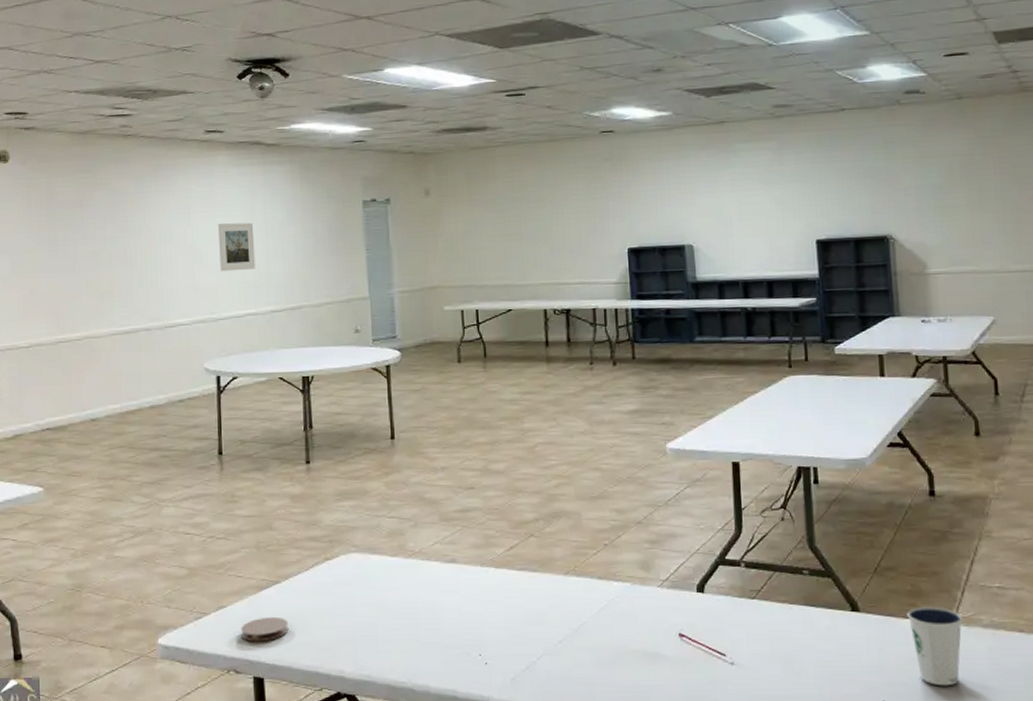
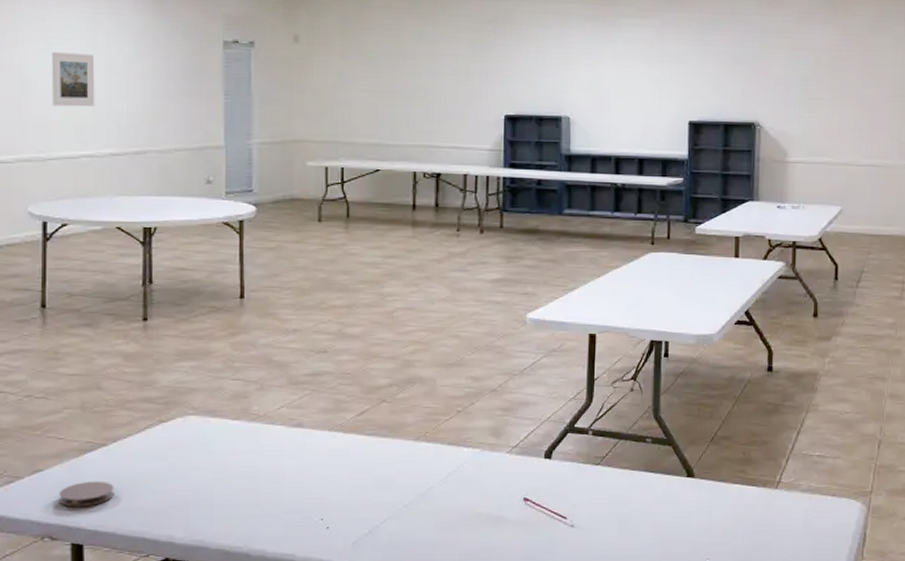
dixie cup: present [907,606,962,686] -> none [736,472,784,545]

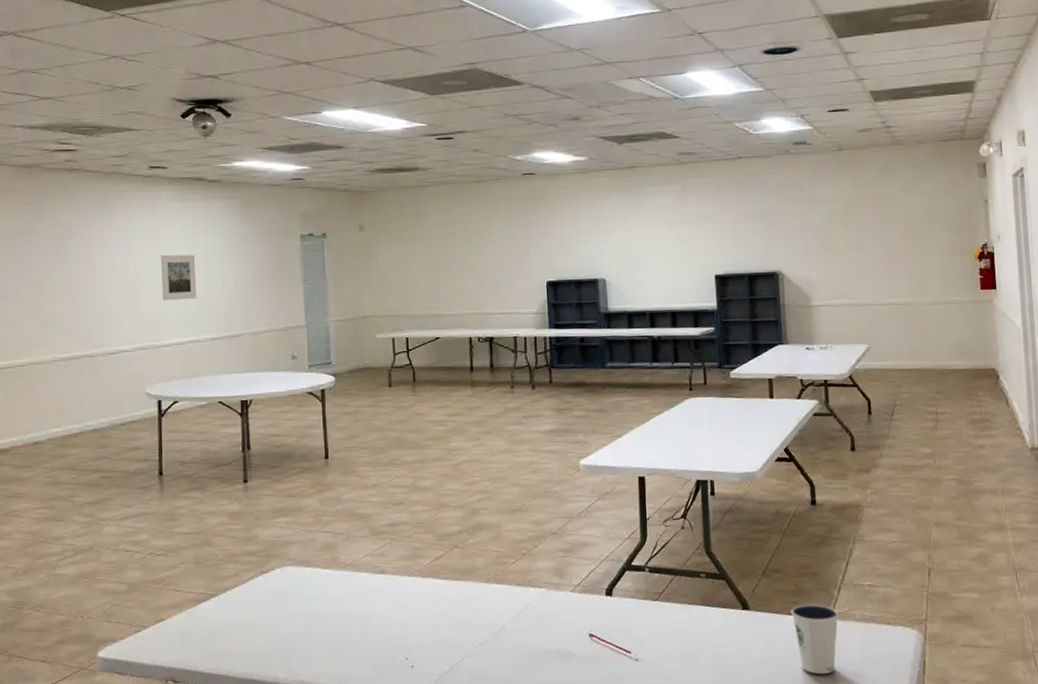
coaster: present [59,481,114,508] -> none [179,628,226,653]
dixie cup: none [736,472,784,545] -> present [791,603,838,675]

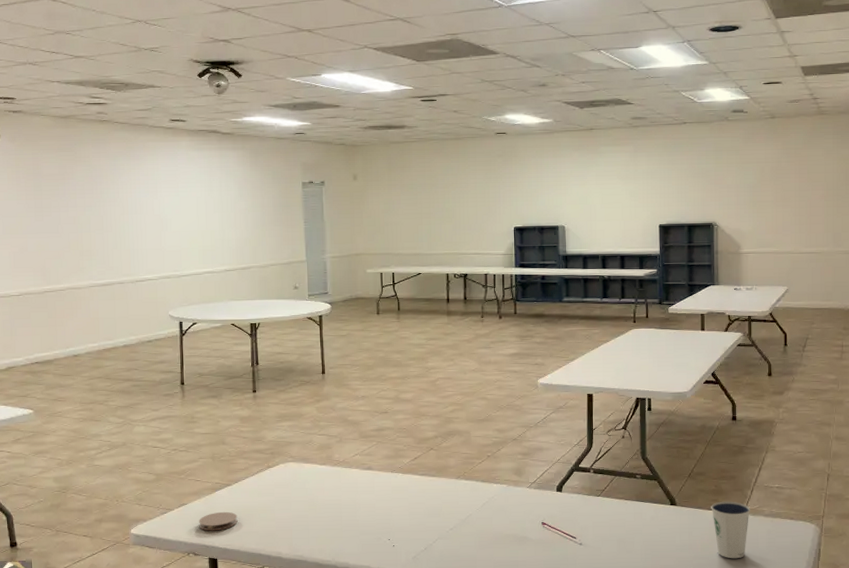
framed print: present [160,254,197,301] -> none [180,197,213,237]
coaster: none [179,628,226,653] -> present [199,511,238,531]

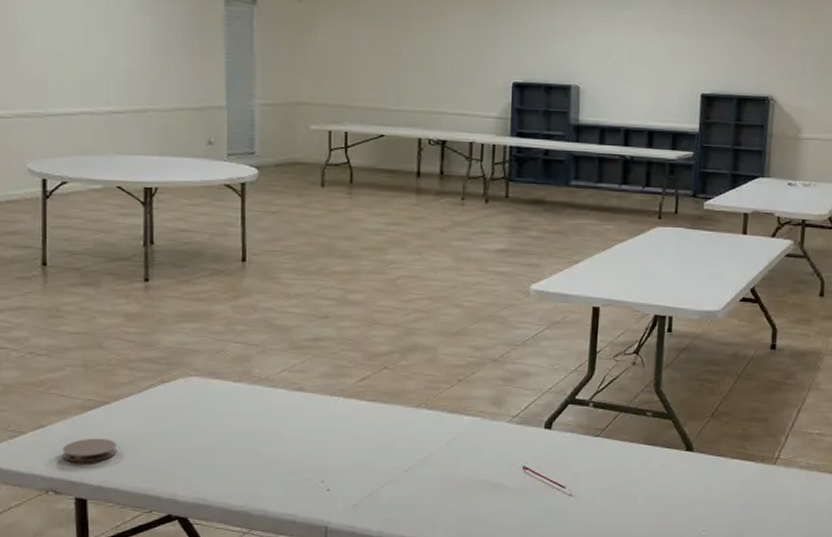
dixie cup: present [711,501,750,559] -> none [735,448,783,519]

